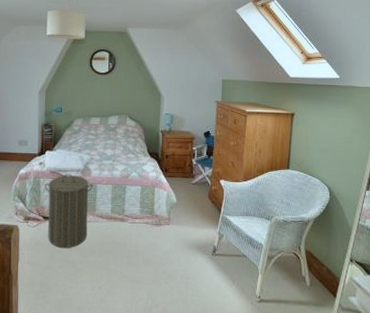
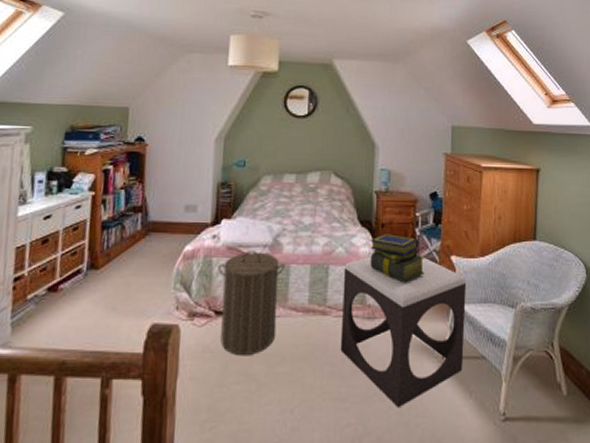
footstool: none [135,178,232,289] -> present [340,253,467,408]
stack of books: none [157,163,200,200] -> present [370,234,425,283]

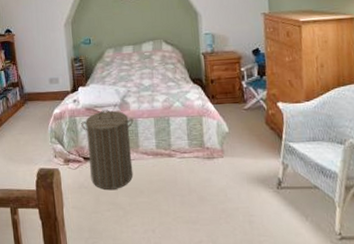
footstool: present [340,253,467,408] -> none [182,103,297,229]
stack of books: present [370,234,425,283] -> none [202,88,255,128]

